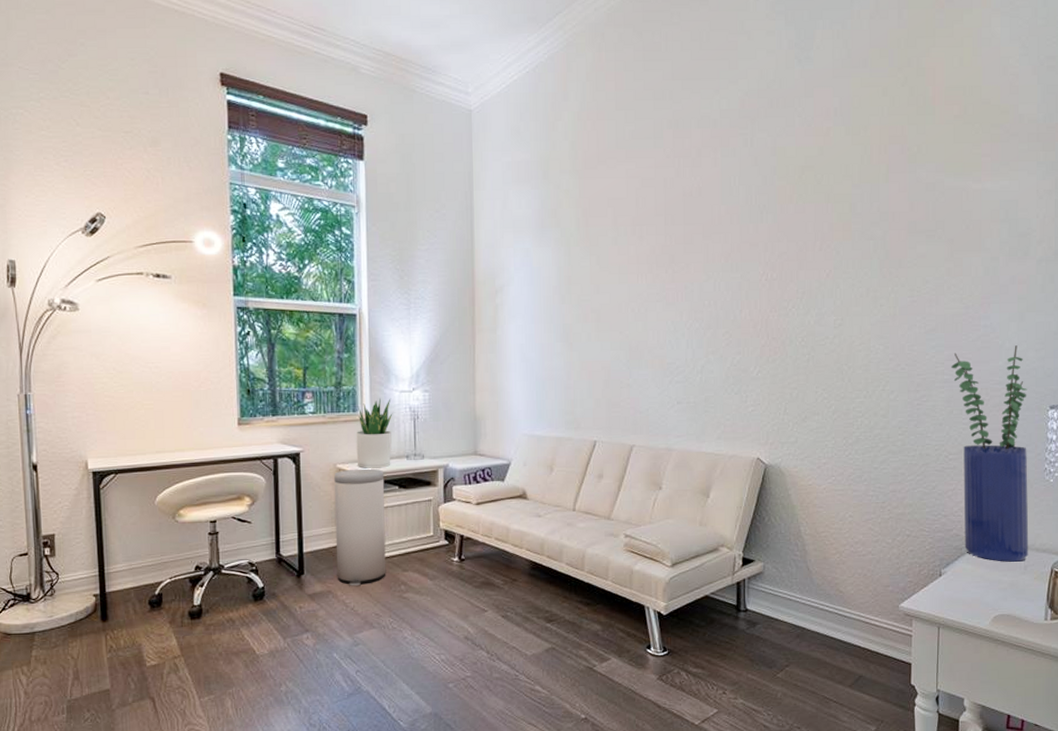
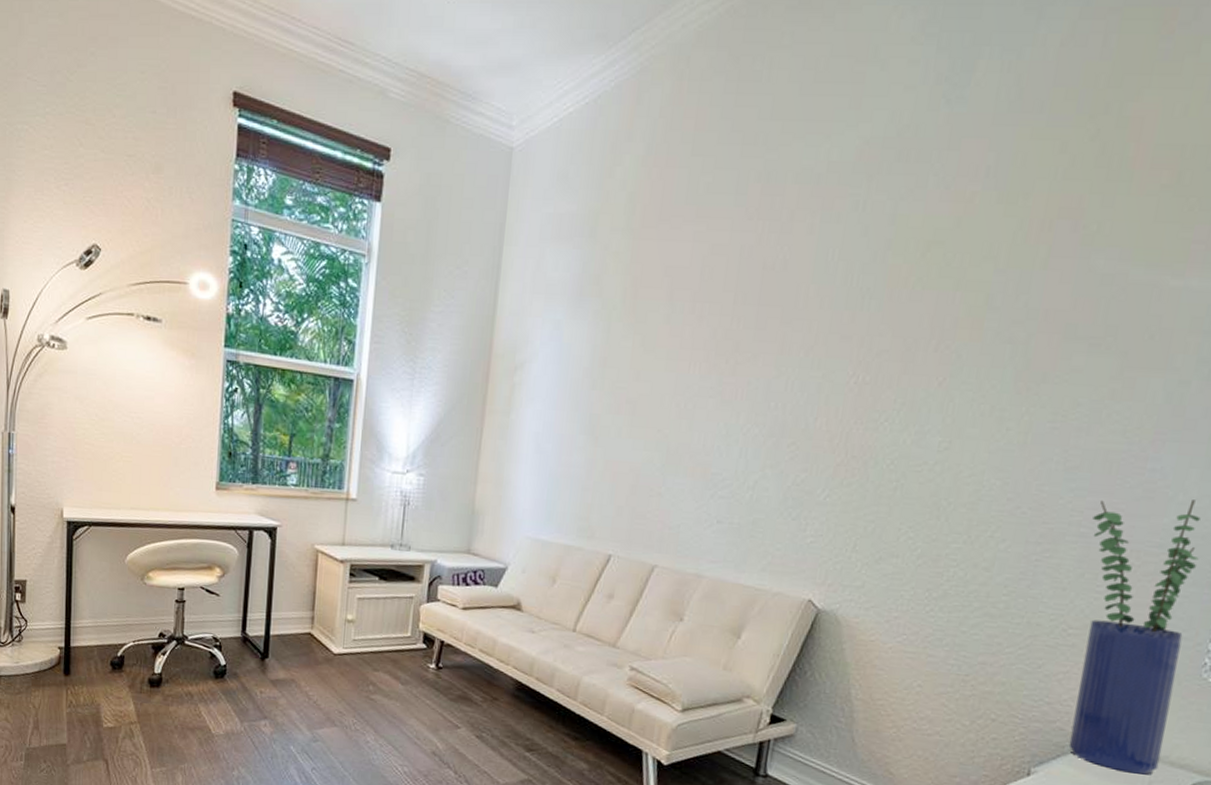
pedal bin: present [334,468,386,586] -> none [302,552,365,679]
planter: present [356,398,393,469] -> none [337,477,382,555]

